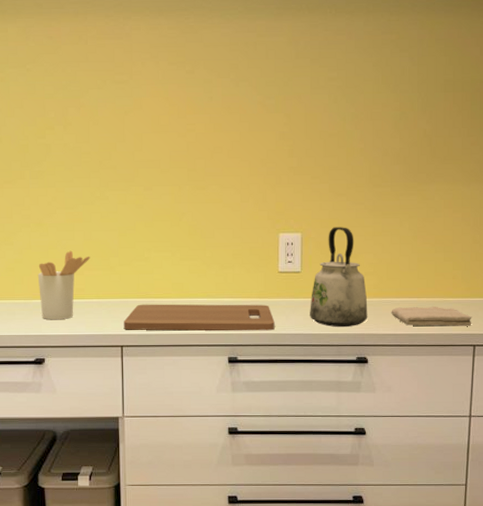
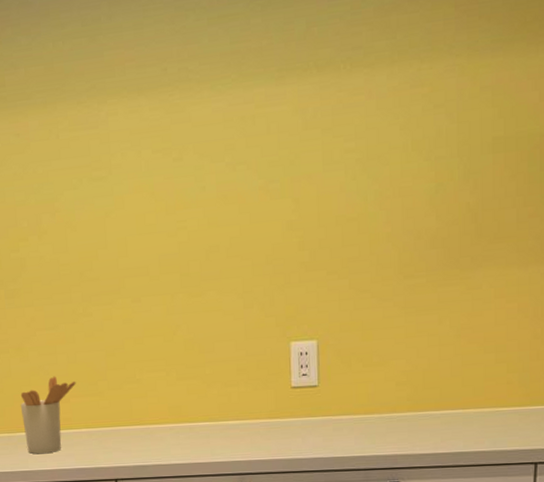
cutting board: present [123,304,275,331] -> none [116,426,289,462]
kettle: present [310,227,368,328] -> none [330,329,401,449]
washcloth: present [391,306,472,326] -> none [429,418,533,443]

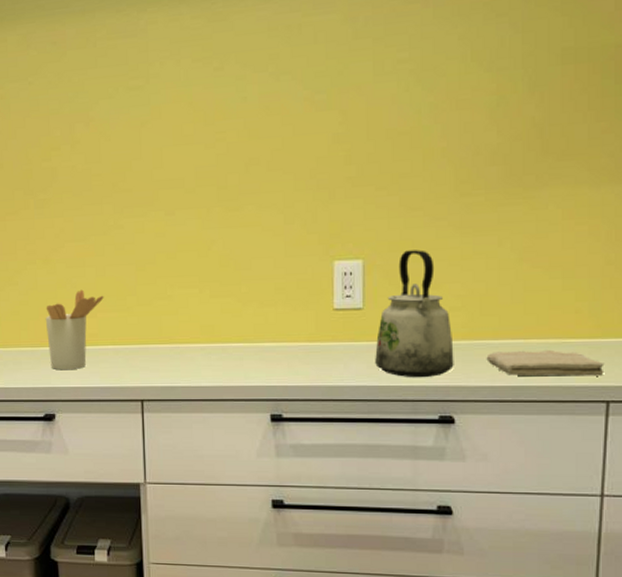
kettle: none [330,329,401,449] -> present [375,250,454,378]
washcloth: none [429,418,533,443] -> present [486,349,605,376]

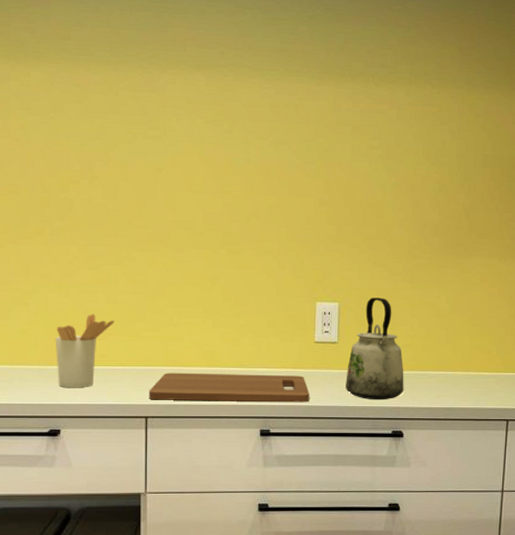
cutting board: none [143,349,330,383] -> present [149,372,310,403]
washcloth: present [486,349,605,376] -> none [427,380,506,401]

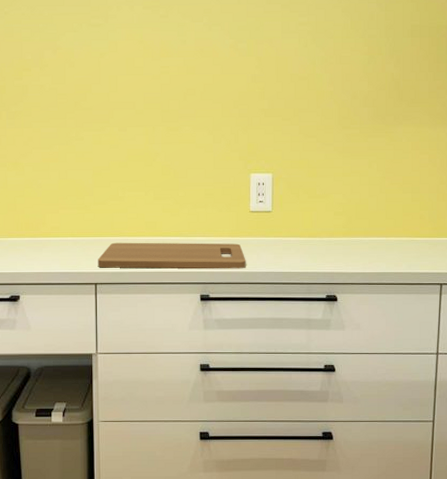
utensil holder: present [55,313,114,388] -> none [13,189,65,258]
kettle: present [346,297,404,400] -> none [280,167,337,266]

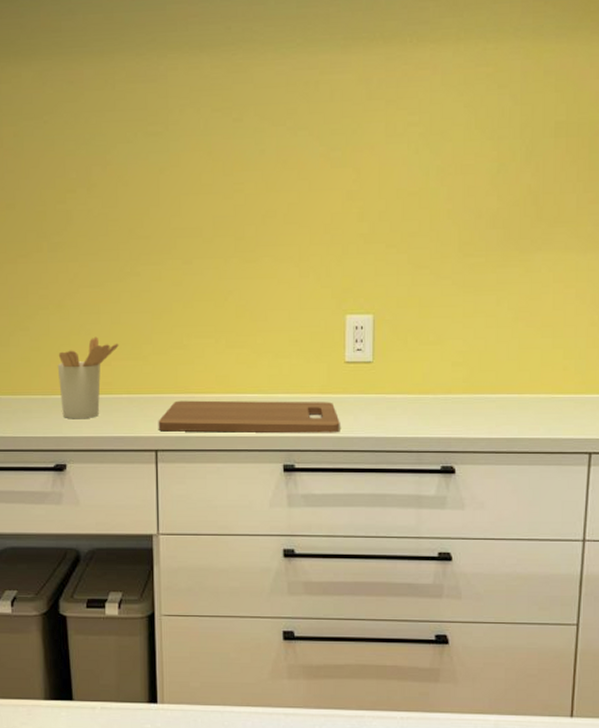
utensil holder: none [13,189,65,258] -> present [57,336,119,419]

